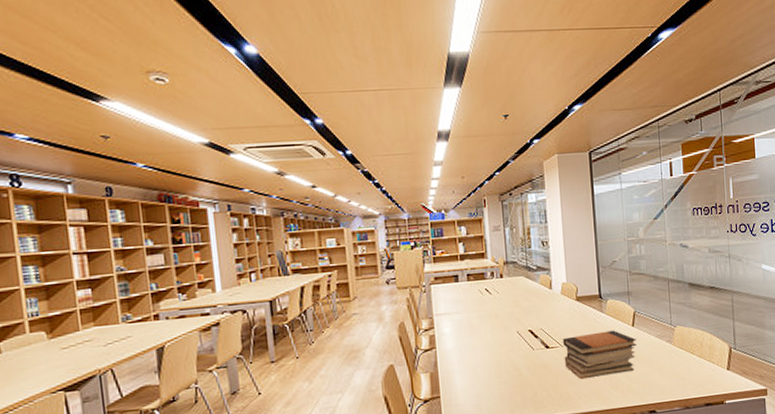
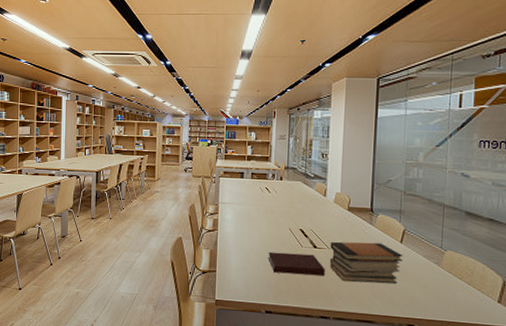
notebook: none [497,356,562,385] -> present [268,251,326,276]

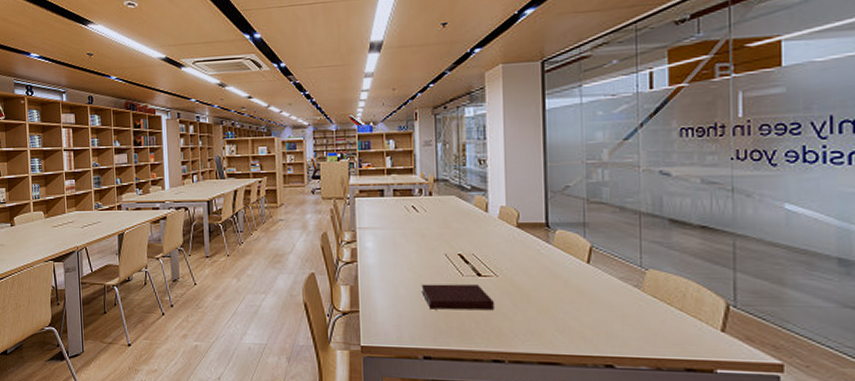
book stack: present [329,241,403,284] -> none [498,265,592,316]

